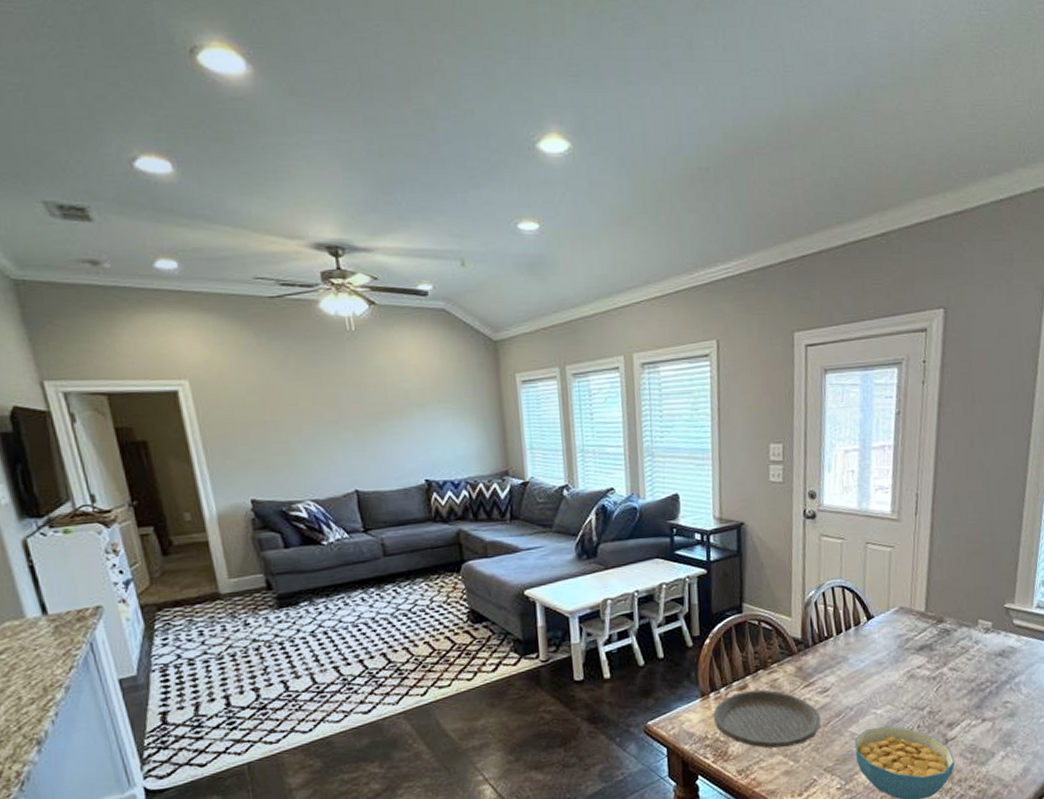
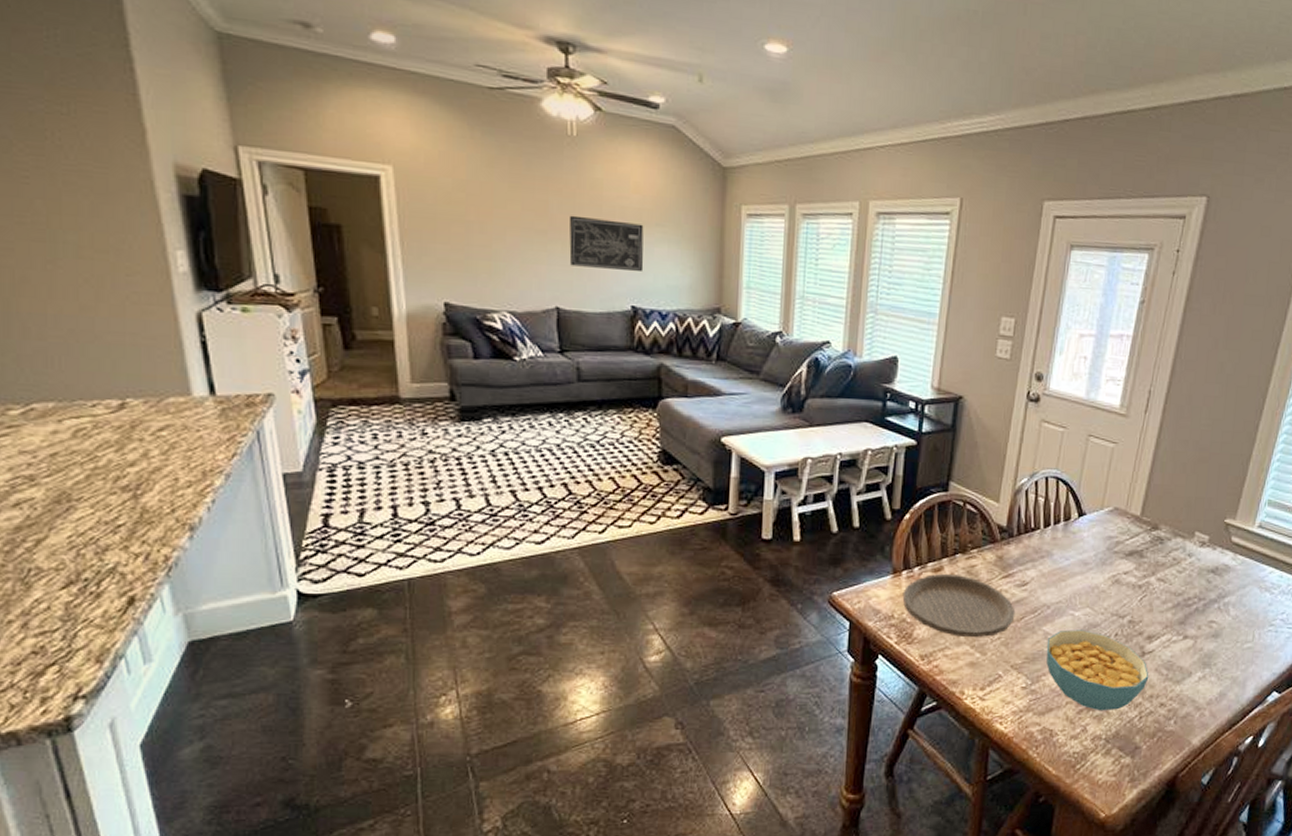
wall art: none [357,403,432,450] -> present [568,215,644,271]

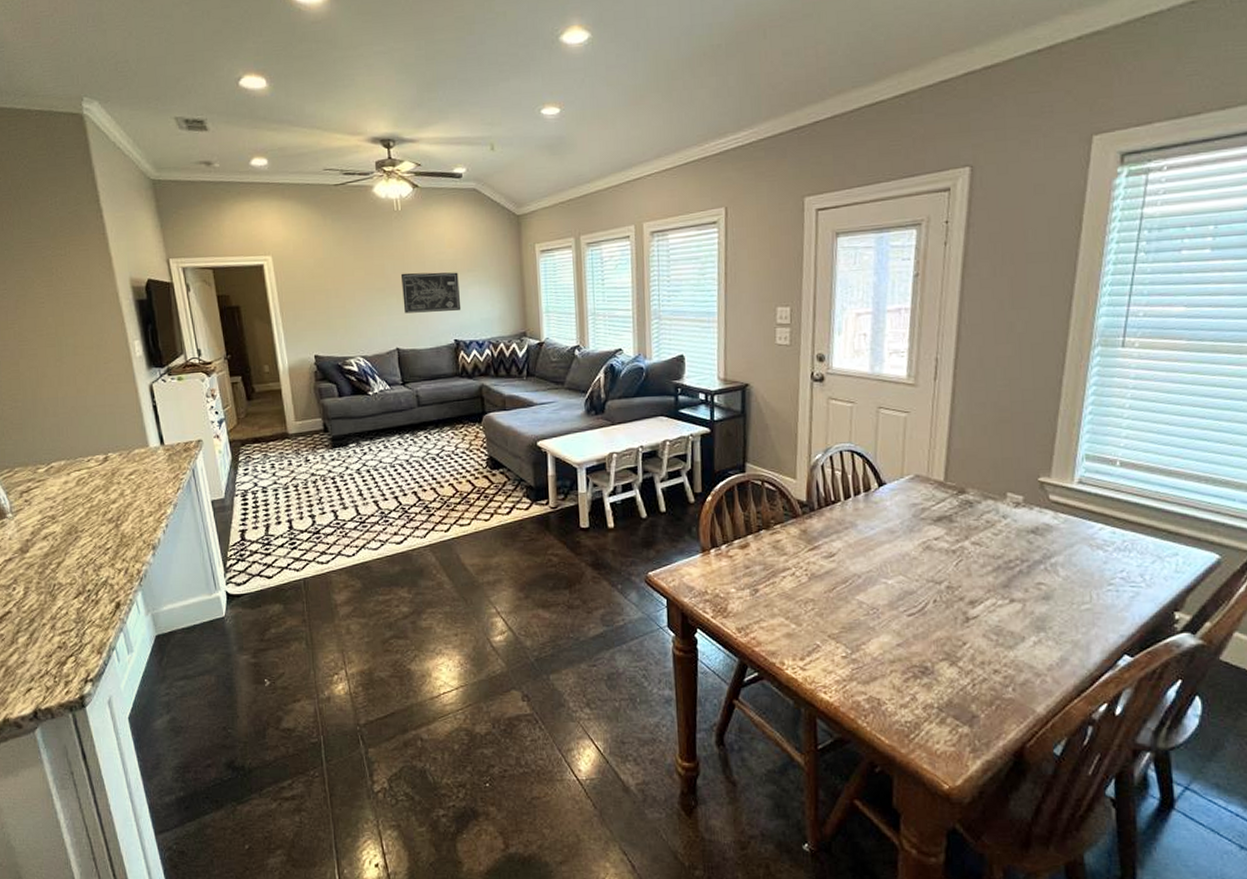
plate: present [902,573,1016,638] -> none [713,549,826,610]
cereal bowl: present [1046,629,1149,711] -> none [862,597,977,679]

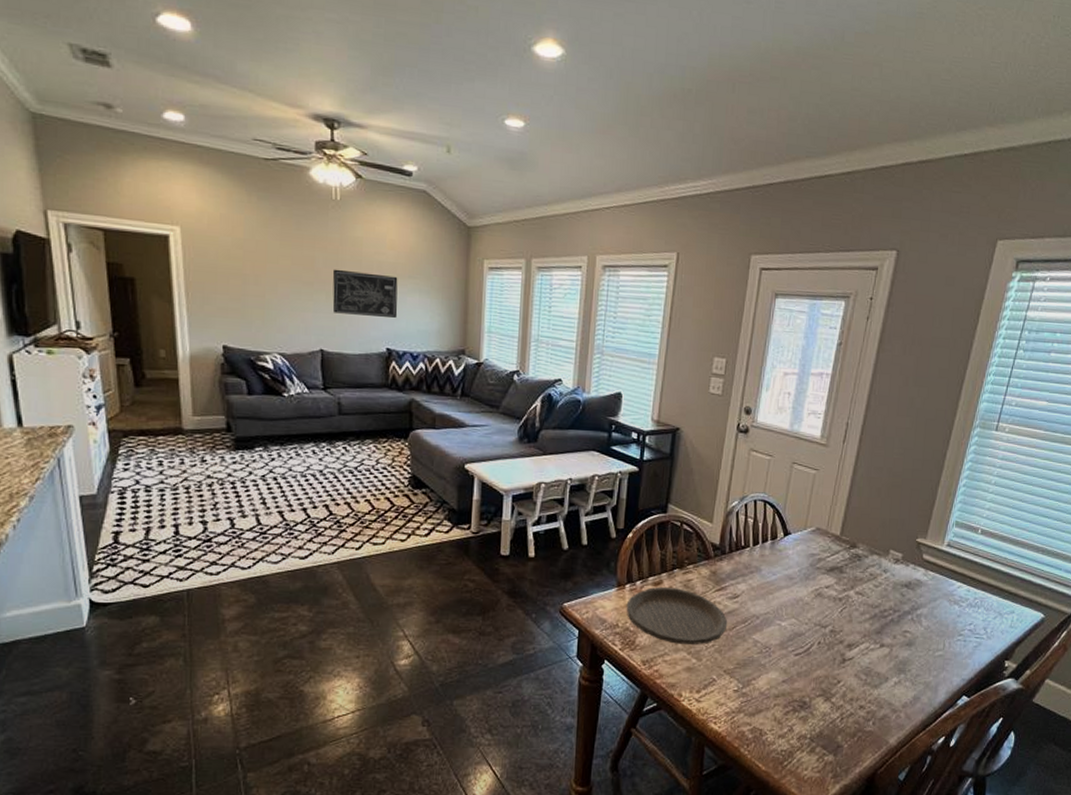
plate: none [713,549,826,610] -> present [626,586,728,645]

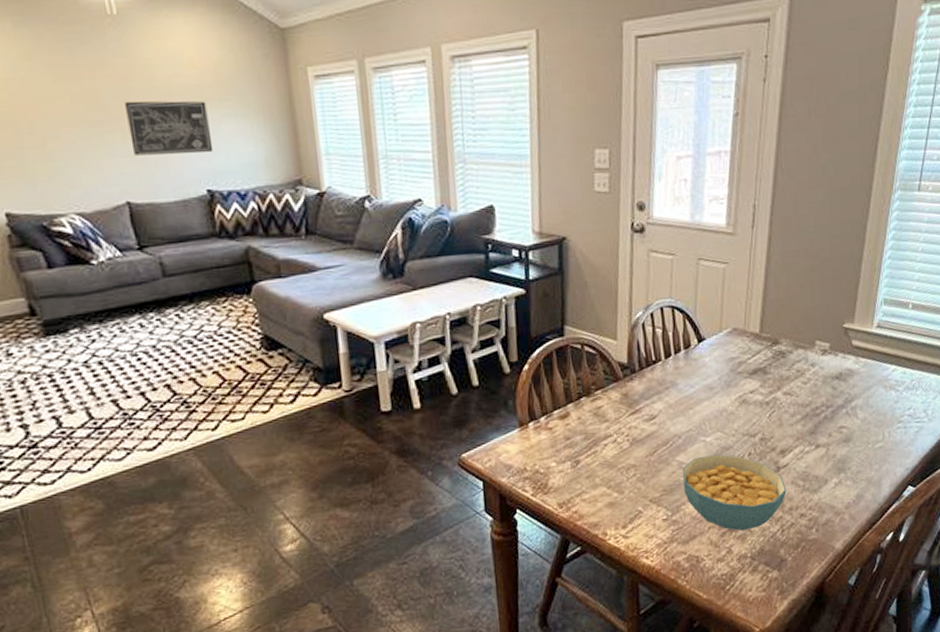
plate: present [626,586,728,645] -> none [532,418,648,480]
cereal bowl: none [755,638,850,713] -> present [682,454,787,531]

